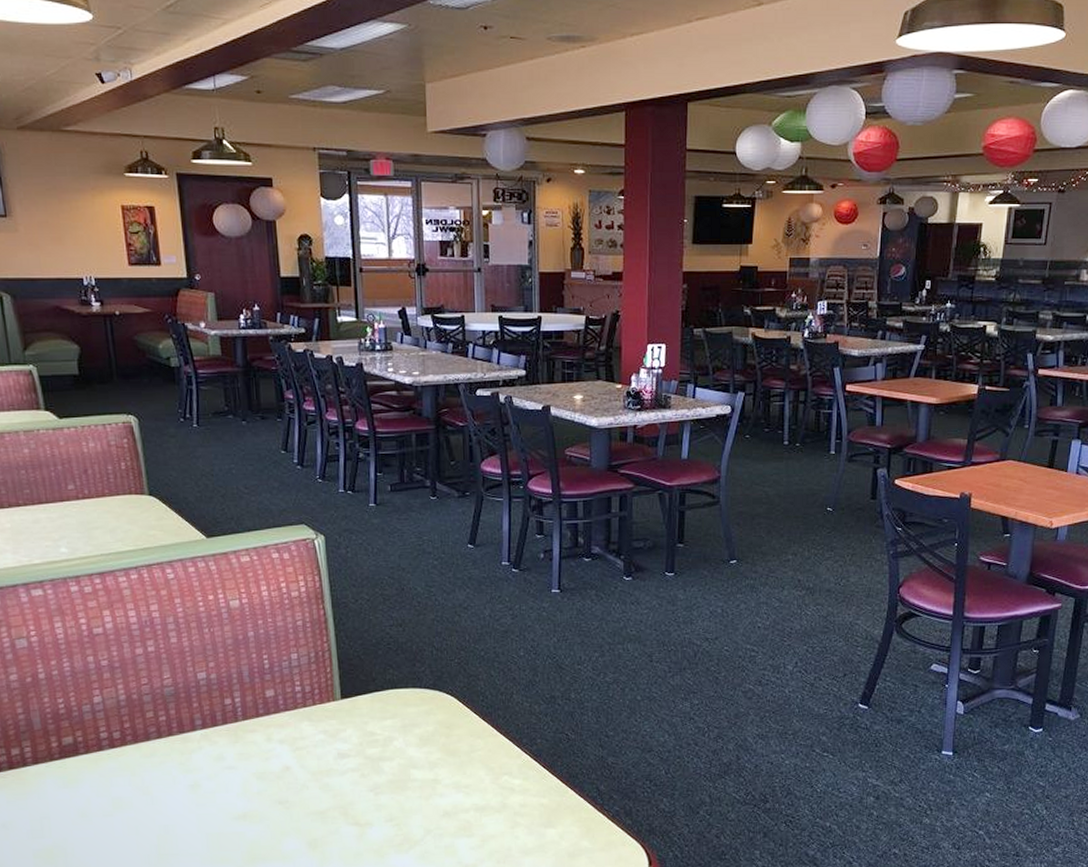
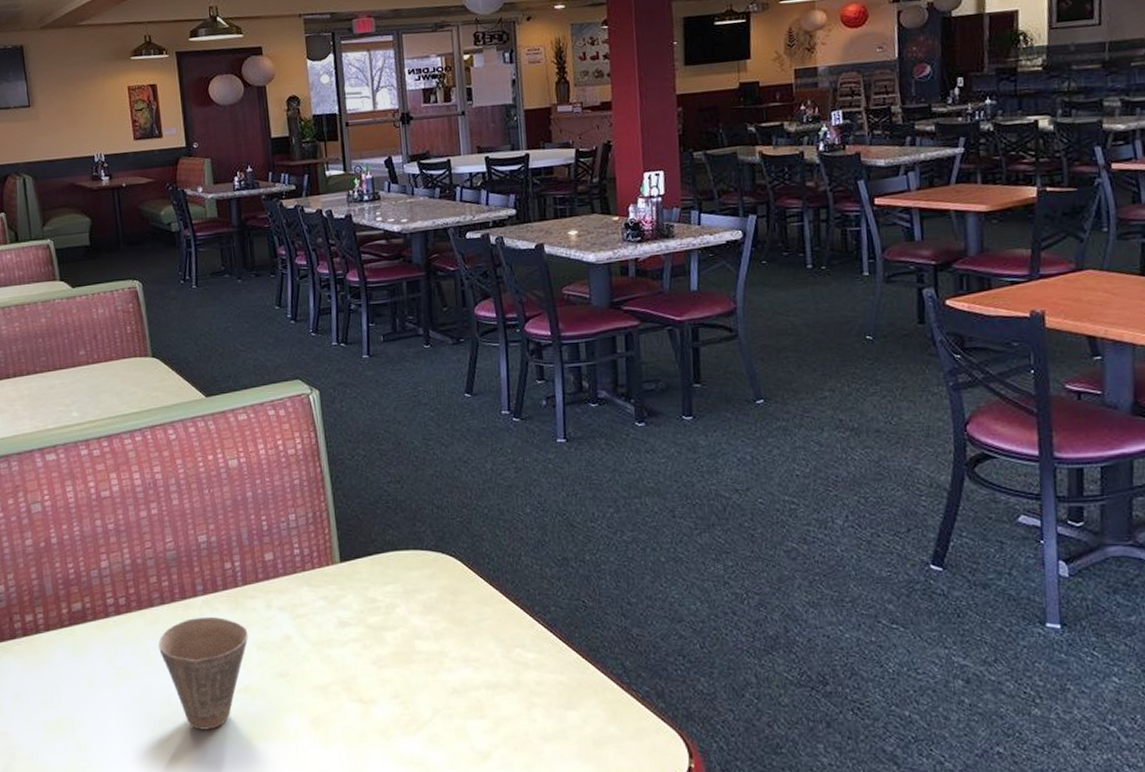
cup: none [155,749,248,854] -> present [158,616,248,730]

